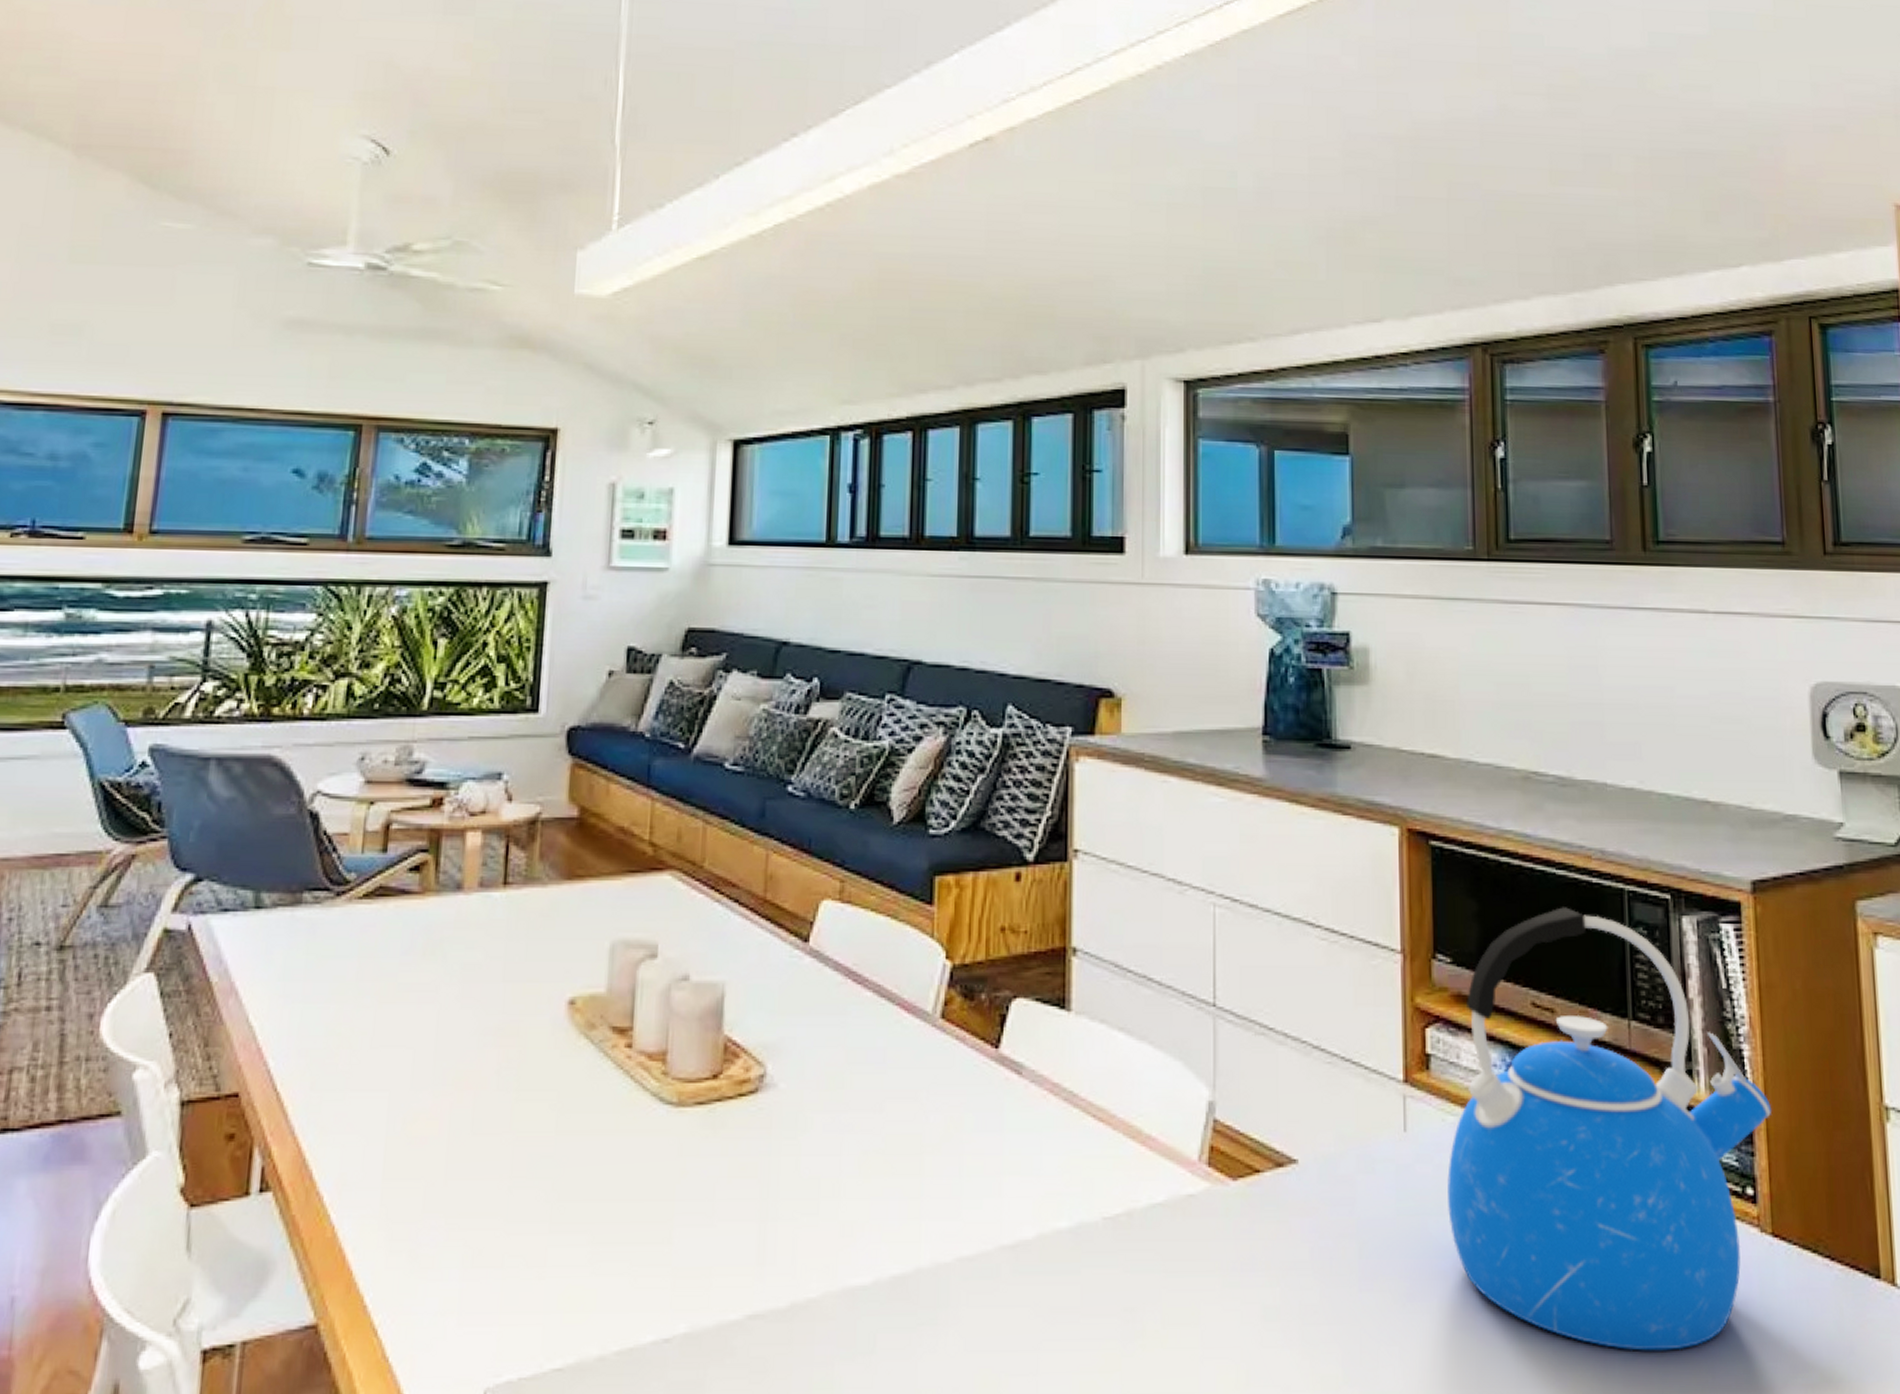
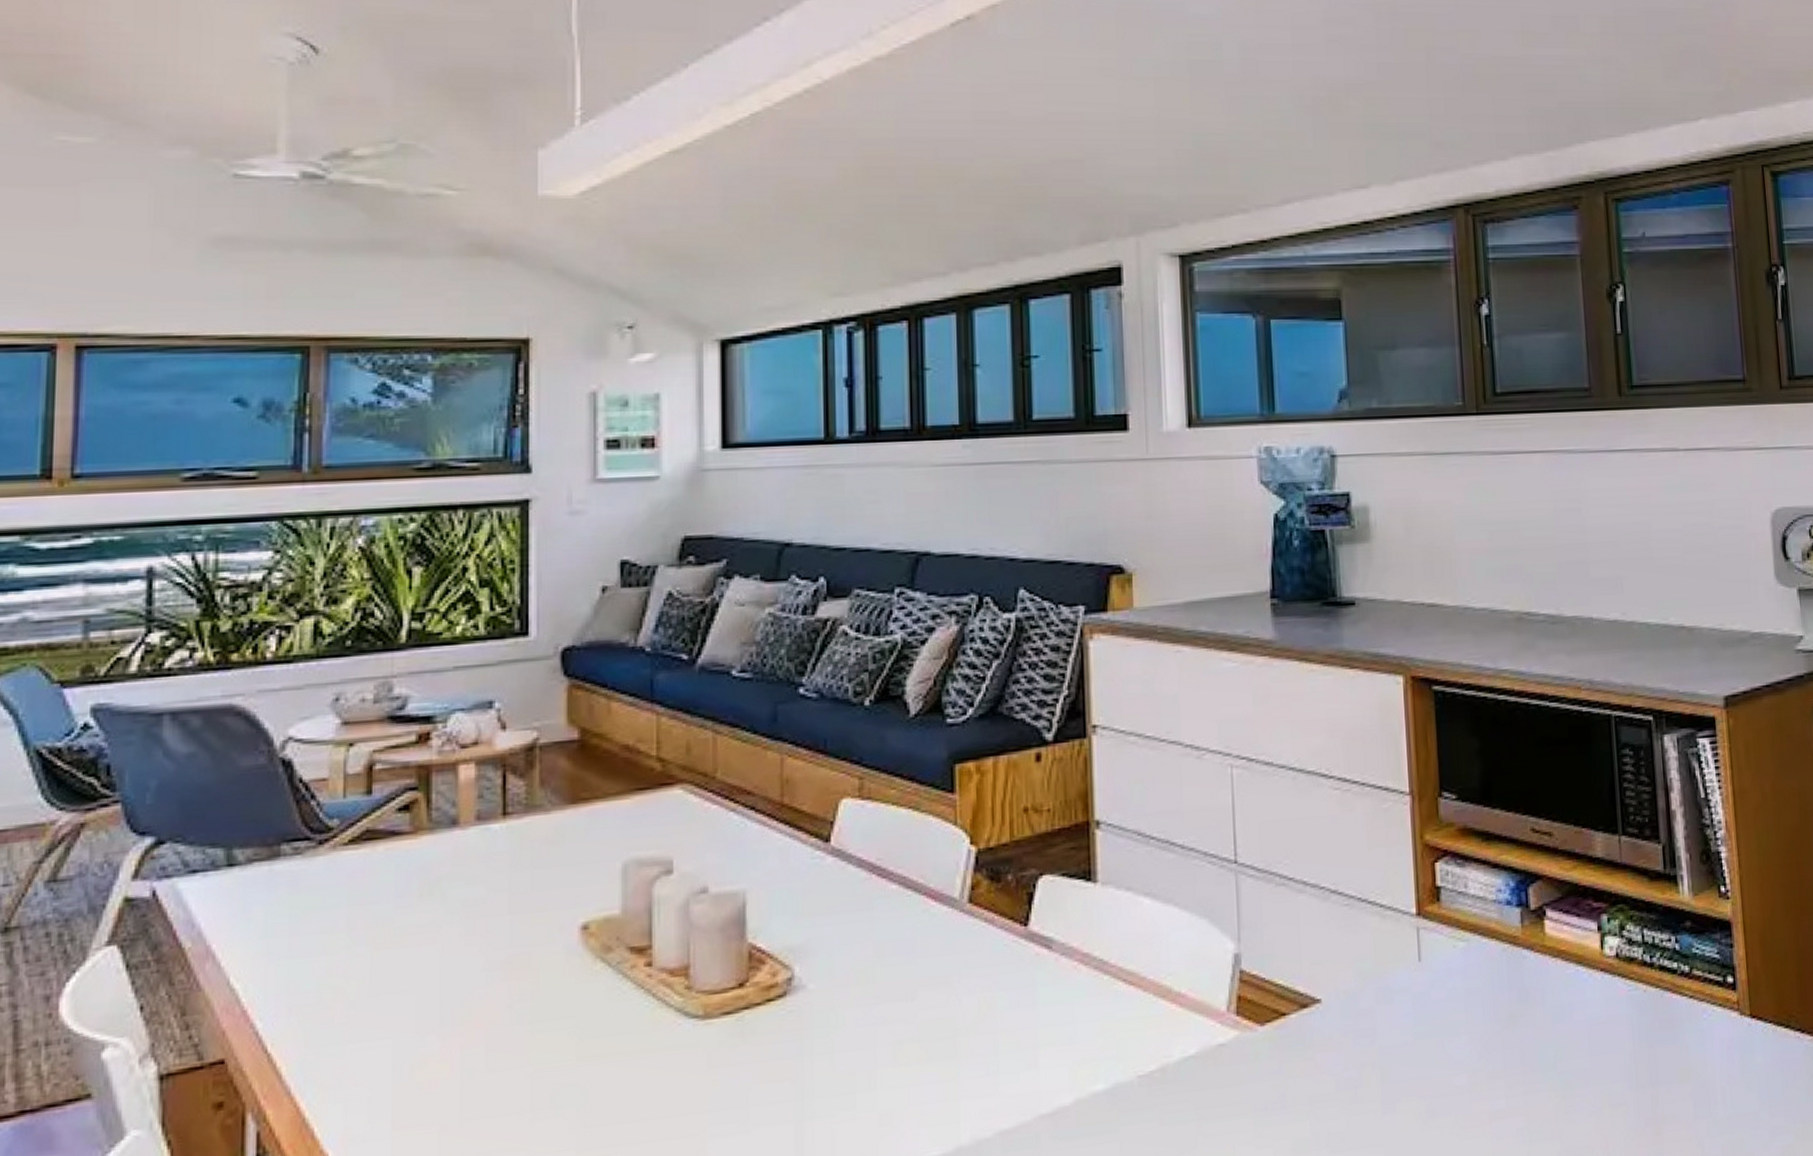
kettle: present [1447,907,1771,1351] -> none [1460,736,1747,1137]

